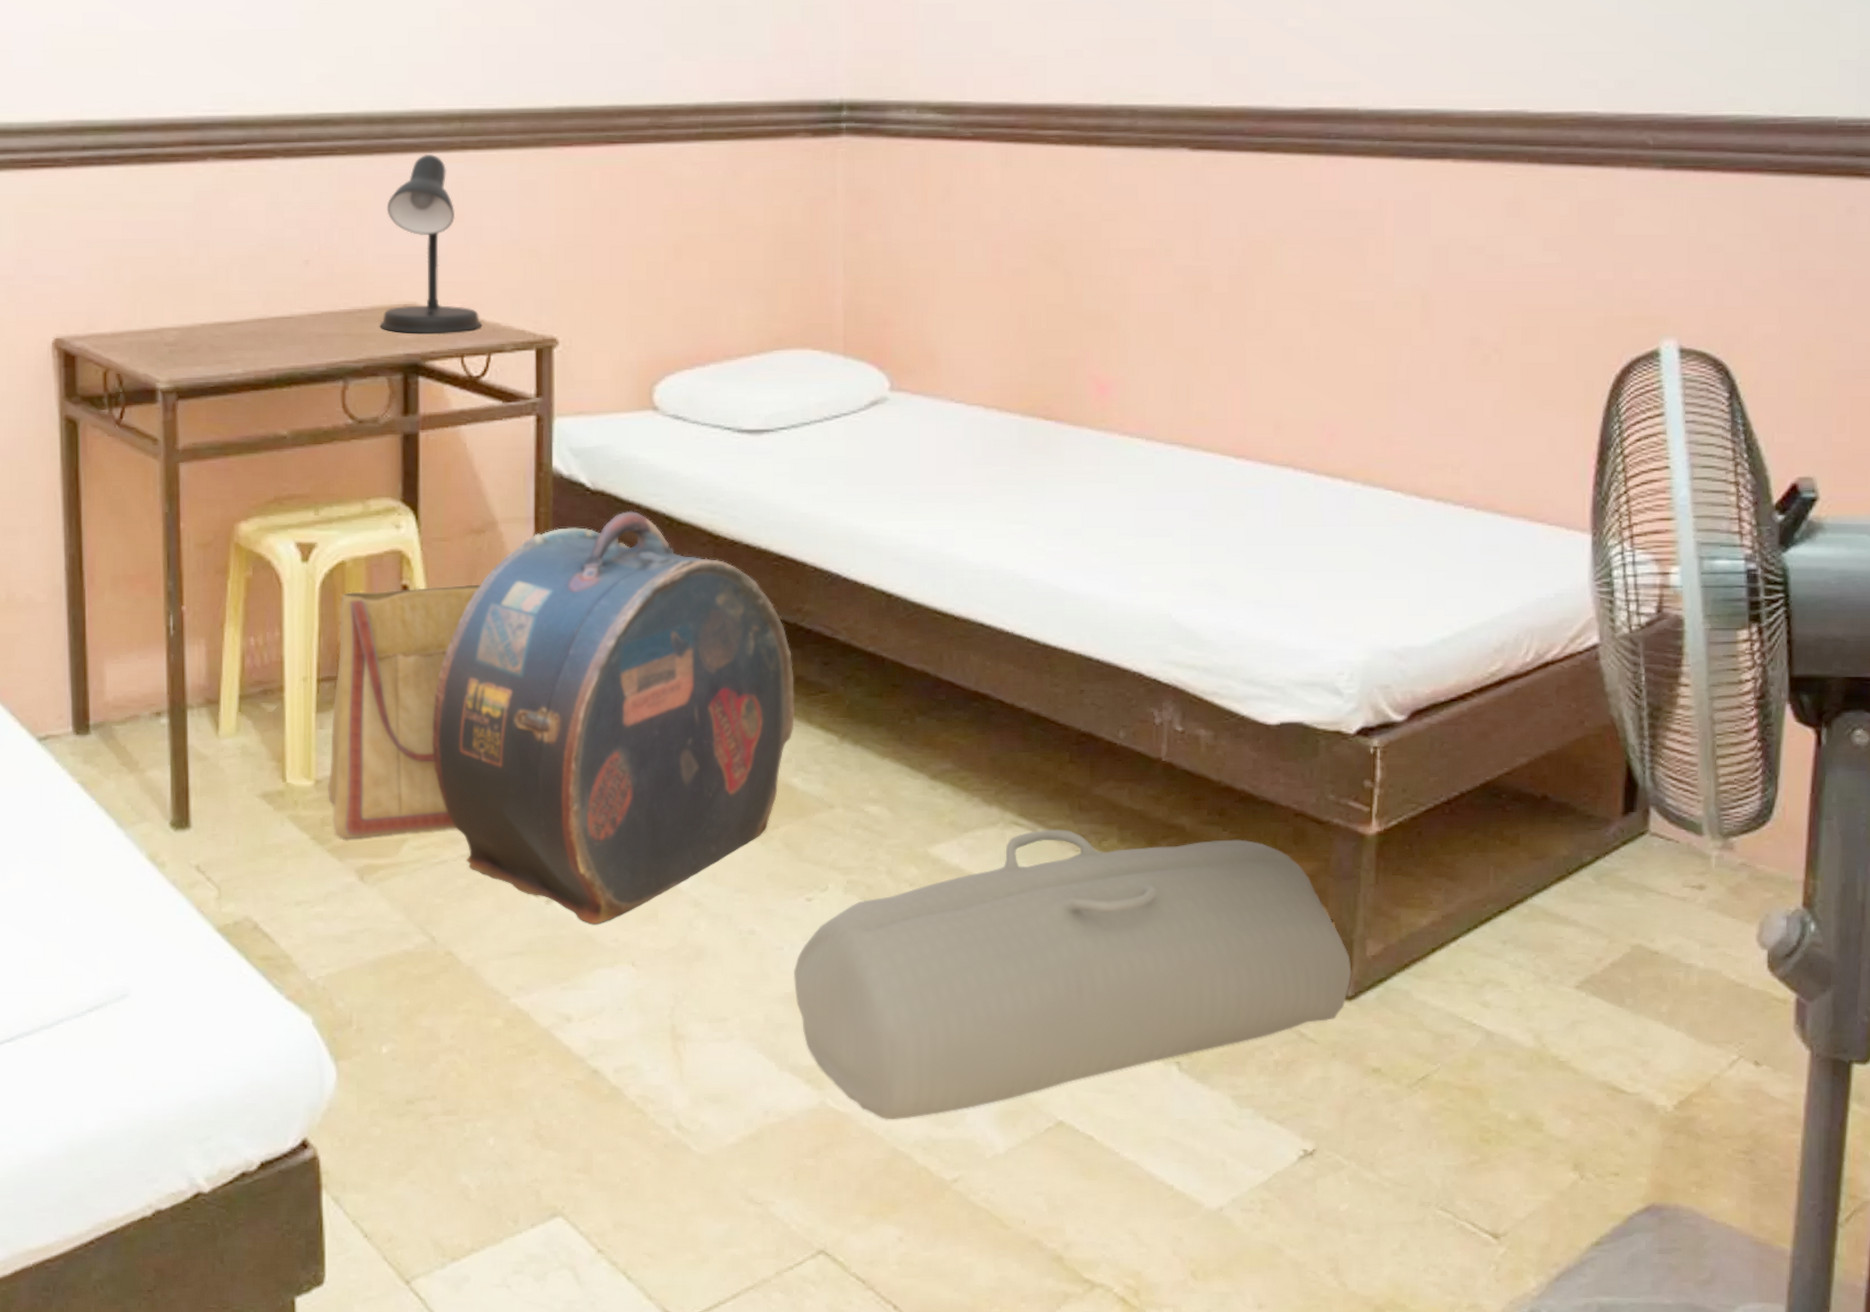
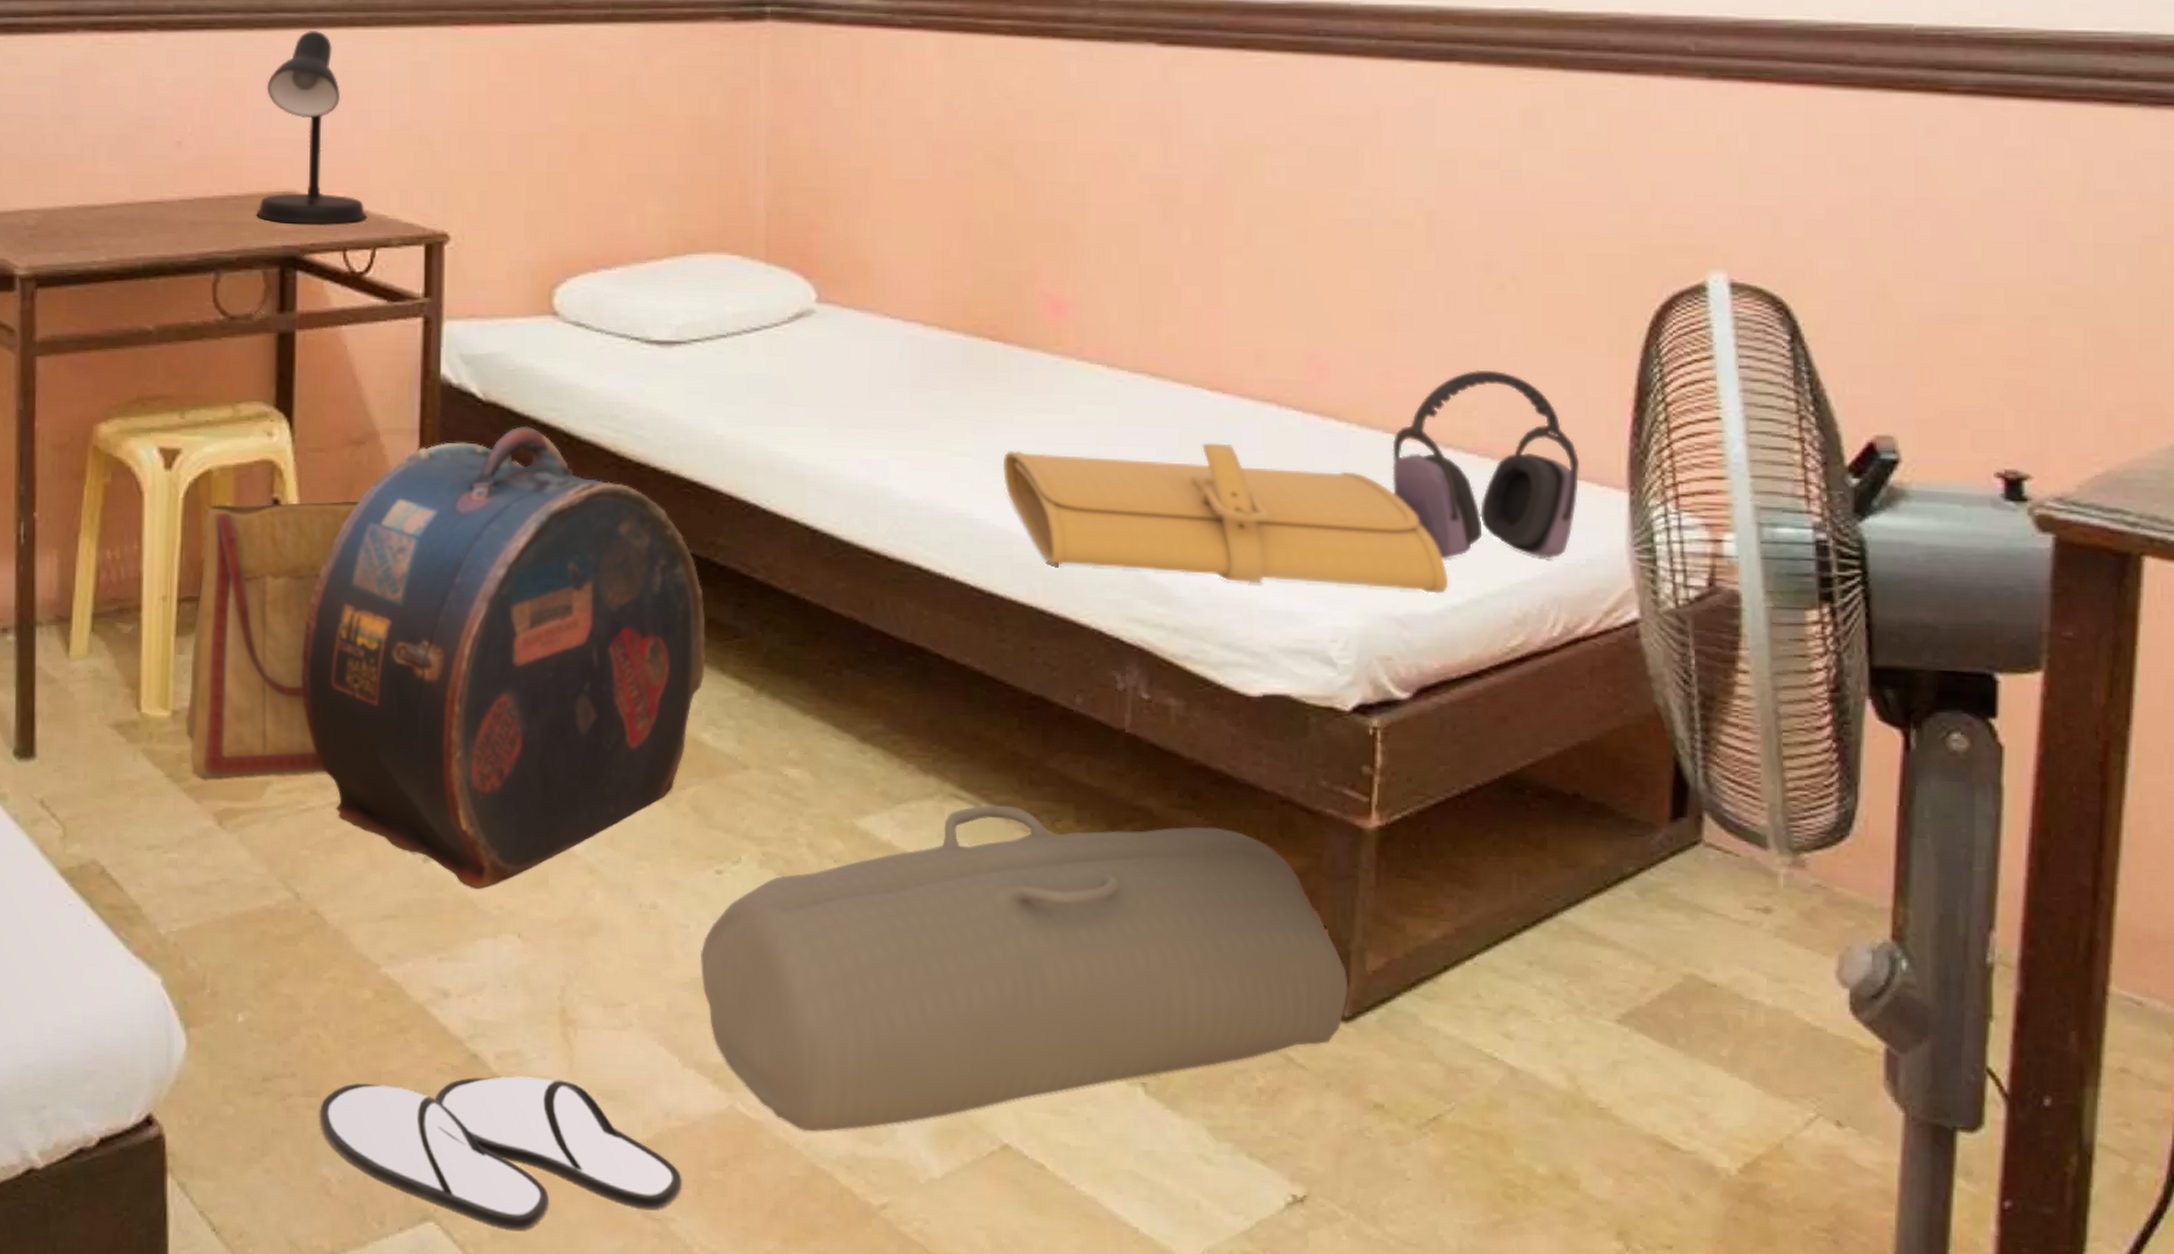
slippers: none [458,1087,780,1220] -> present [320,1076,682,1231]
tool roll: none [1054,504,1439,629] -> present [1002,443,1449,594]
headphones: none [1391,431,1551,599] -> present [1392,369,1580,560]

